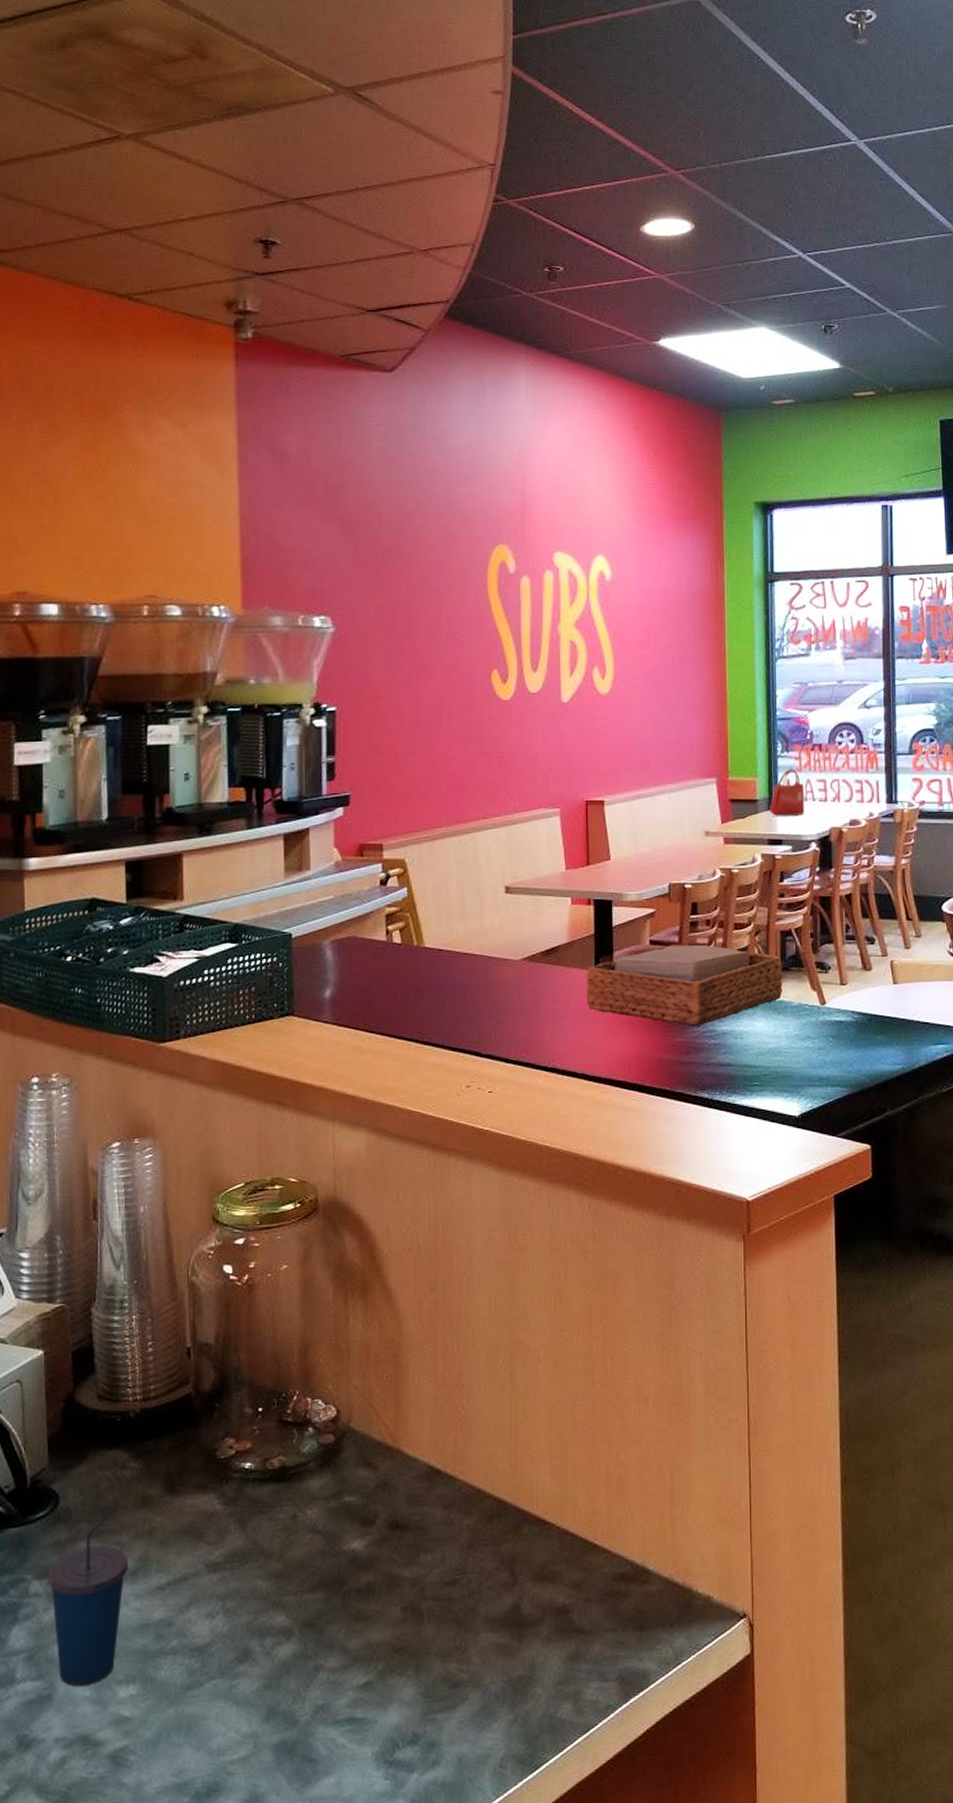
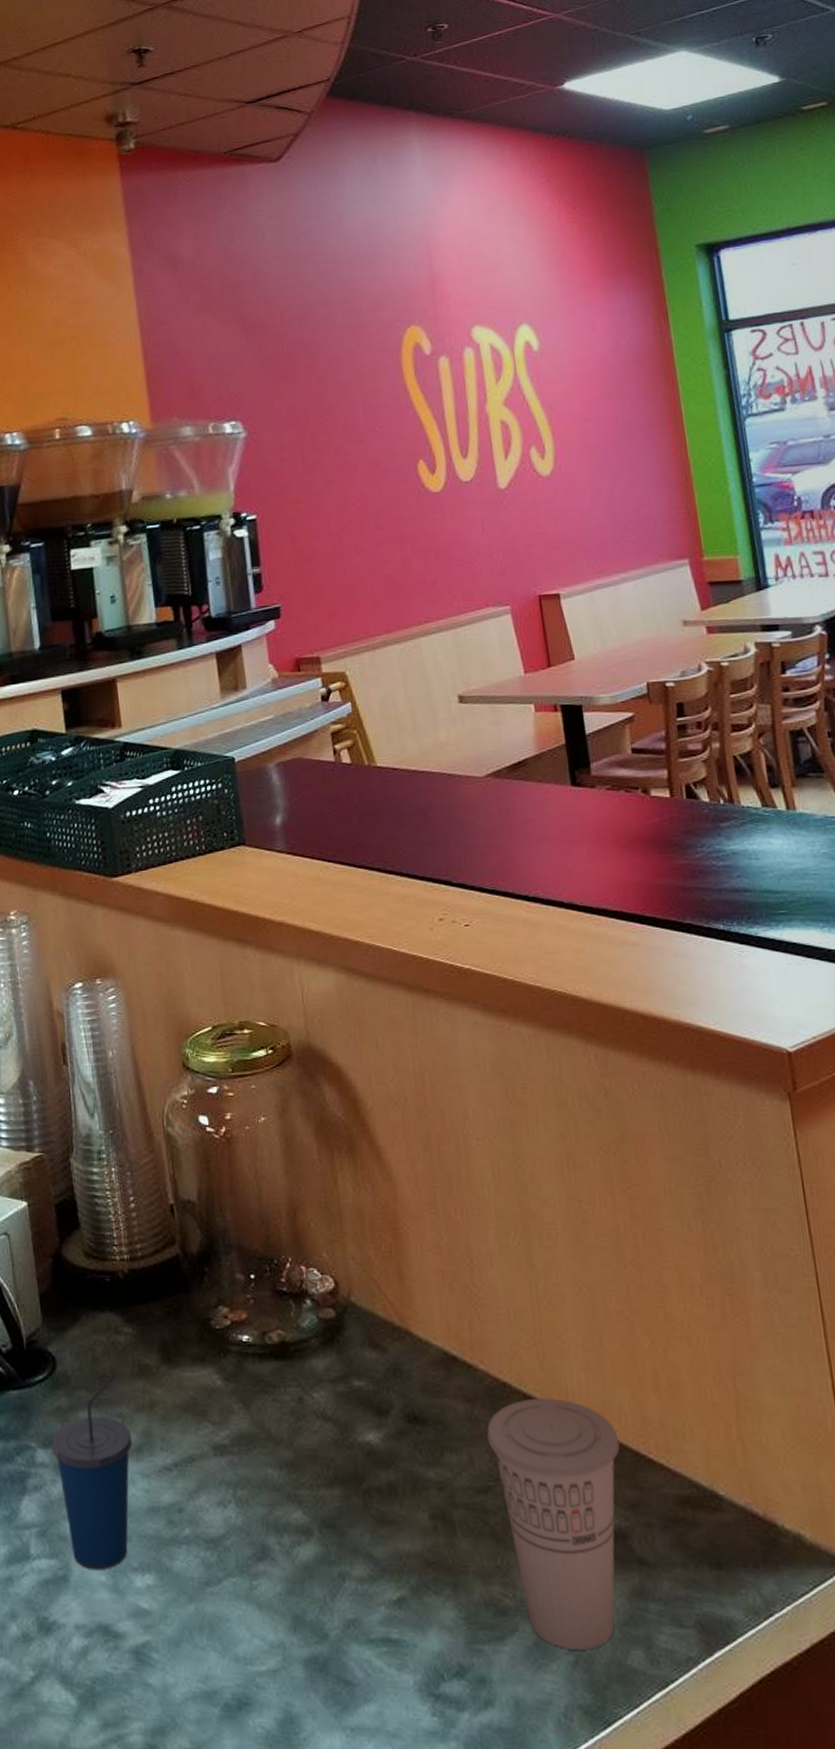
cup: none [459,1499,572,1710] -> present [487,1398,620,1650]
napkin holder: present [587,944,783,1027] -> none [561,750,801,847]
handbag: present [769,769,805,817] -> none [757,542,803,599]

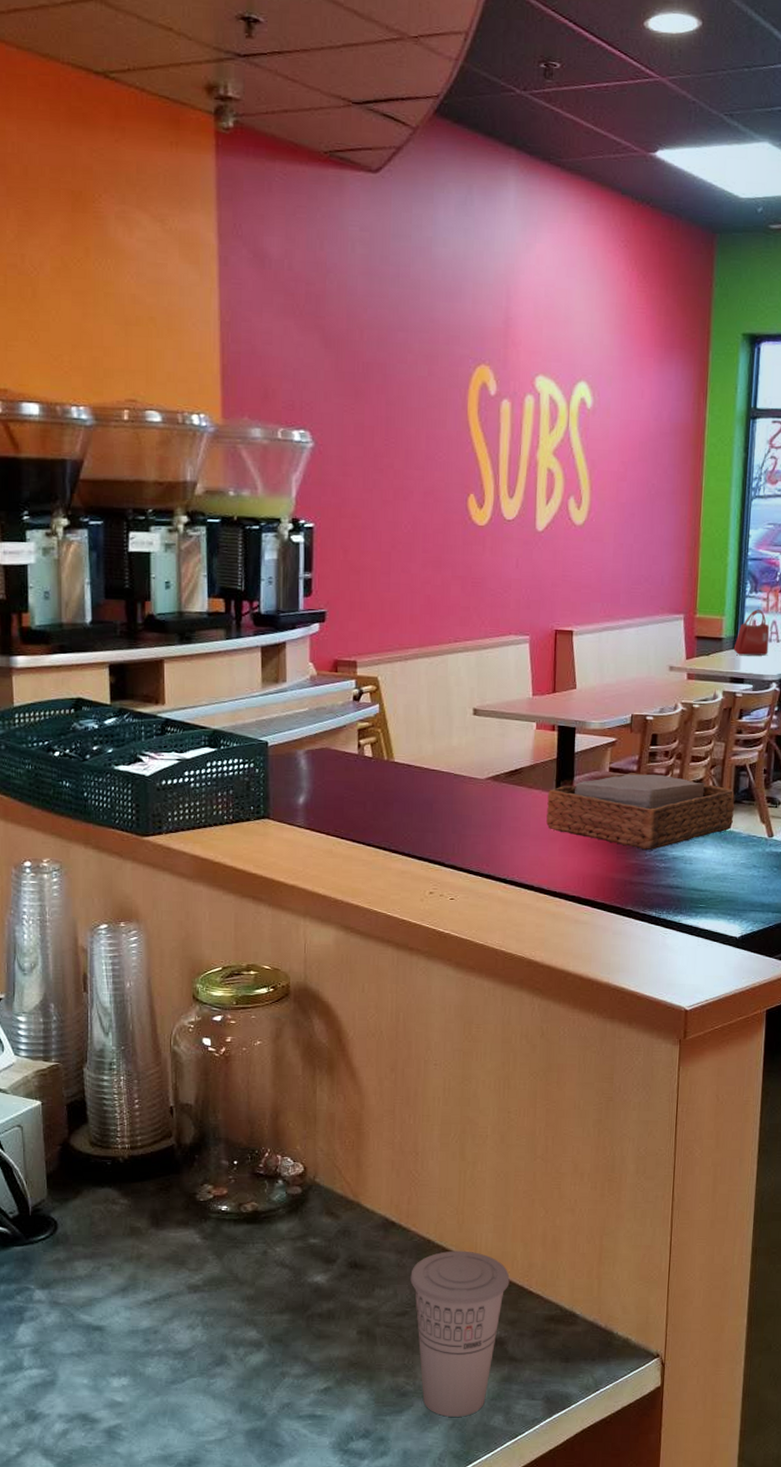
cup: present [52,1375,133,1571] -> none [49,1235,120,1376]
napkin holder: none [561,750,801,847] -> present [546,773,735,851]
handbag: none [757,542,803,599] -> present [733,609,770,656]

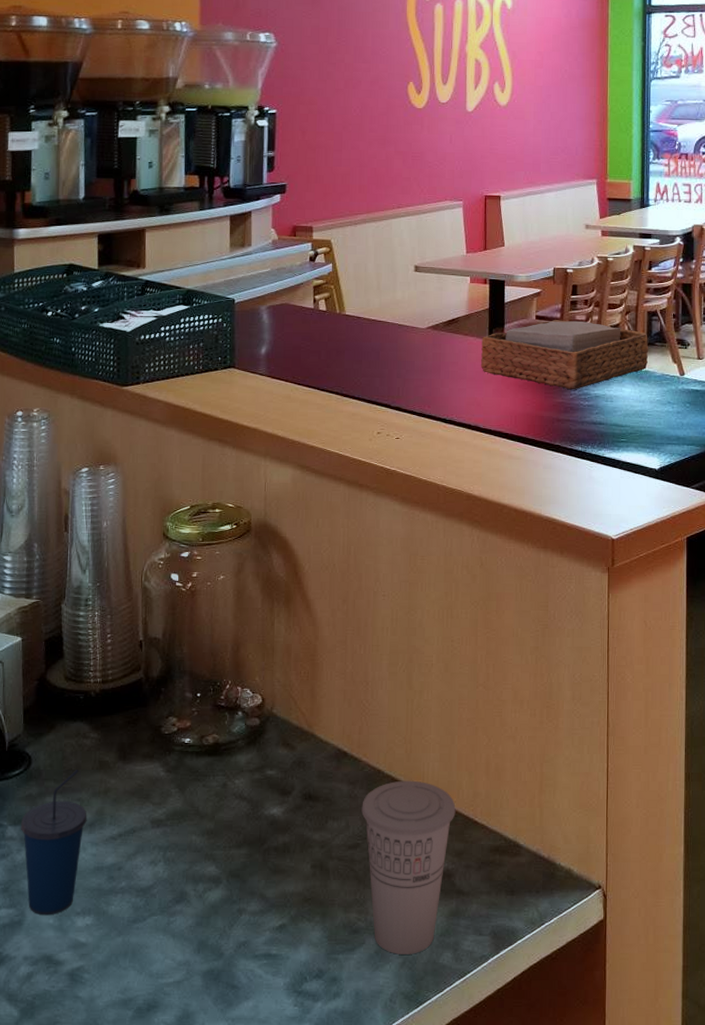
cup: none [49,1235,120,1376] -> present [21,770,87,916]
handbag: present [733,609,770,656] -> none [641,174,672,215]

